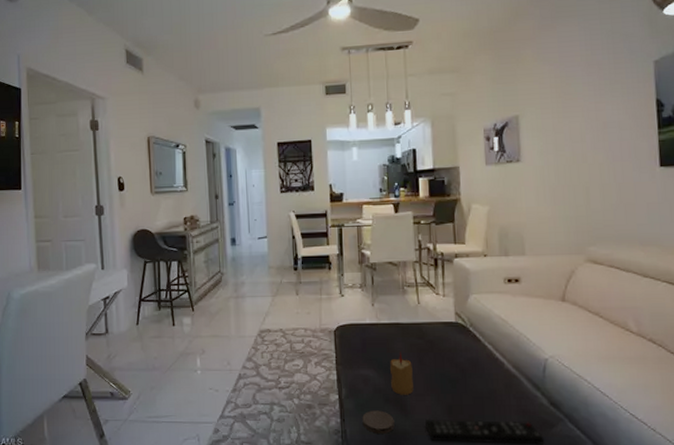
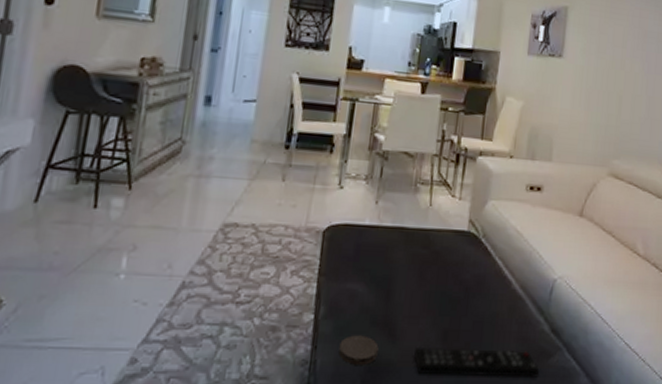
candle: present [390,351,413,395] -> none [382,262,411,317]

